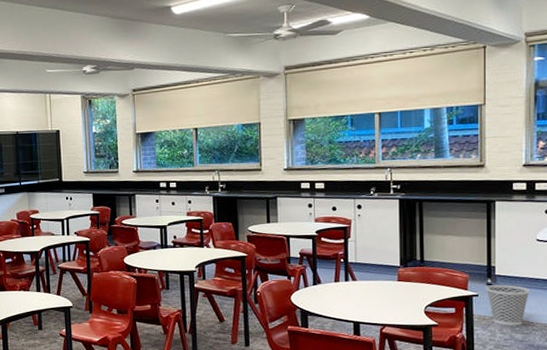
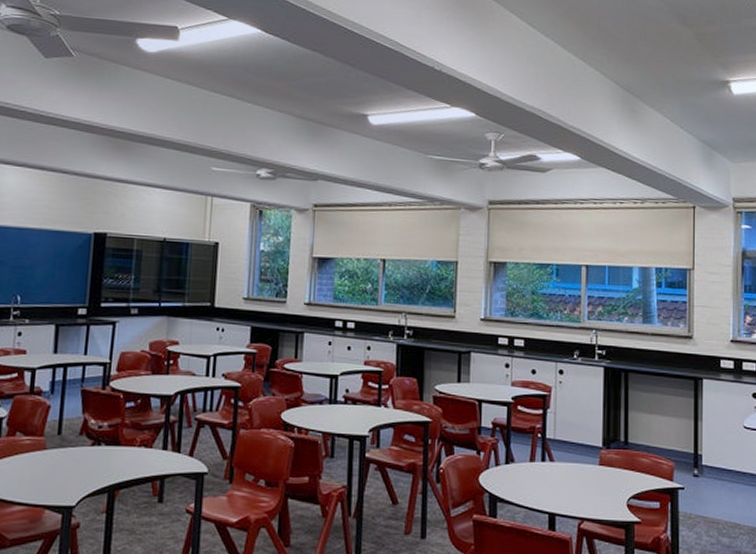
wastebasket: present [486,284,530,326] -> none [692,477,737,528]

